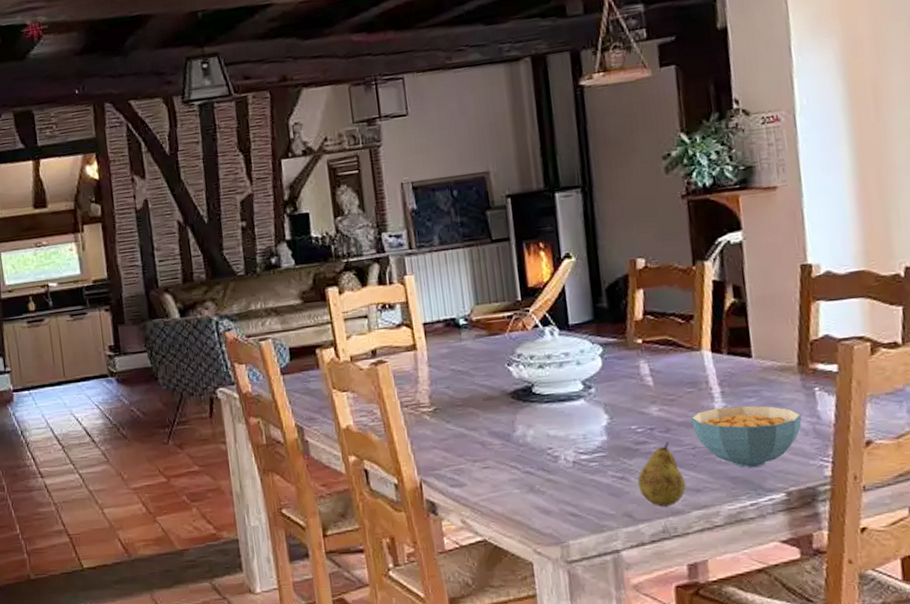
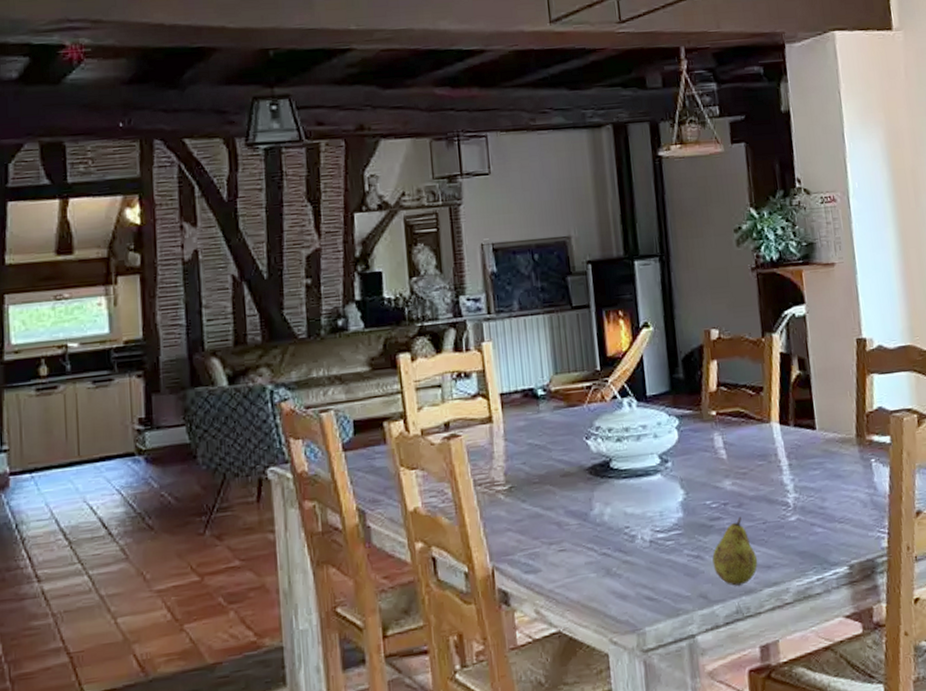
cereal bowl: present [691,405,803,468] -> none [762,478,861,542]

